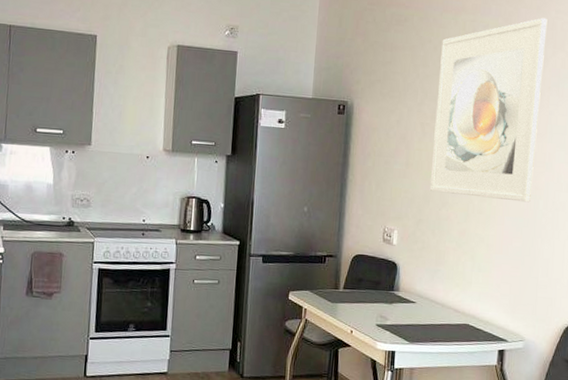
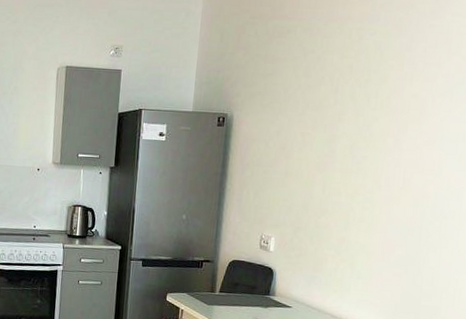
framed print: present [429,17,548,203] -> none [309,22,442,211]

